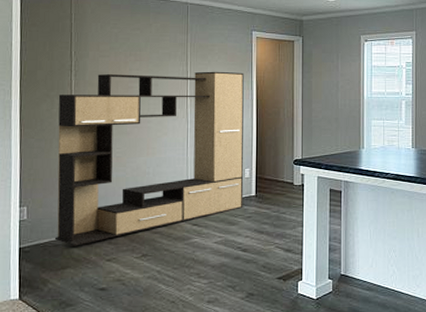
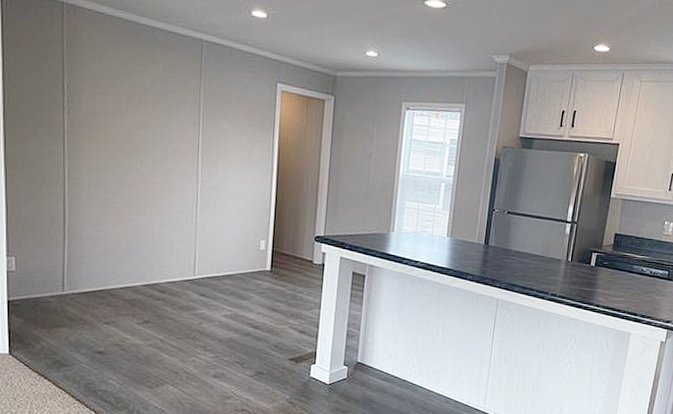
media console: present [54,71,244,246] -> none [46,114,265,305]

